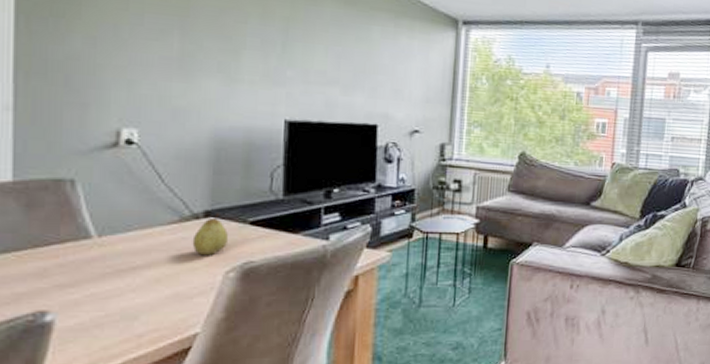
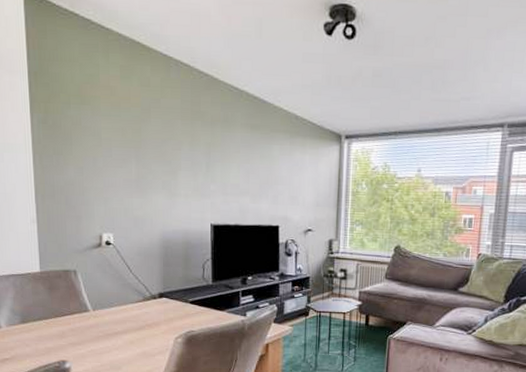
fruit: present [192,211,229,255] -> none [152,293,177,325]

